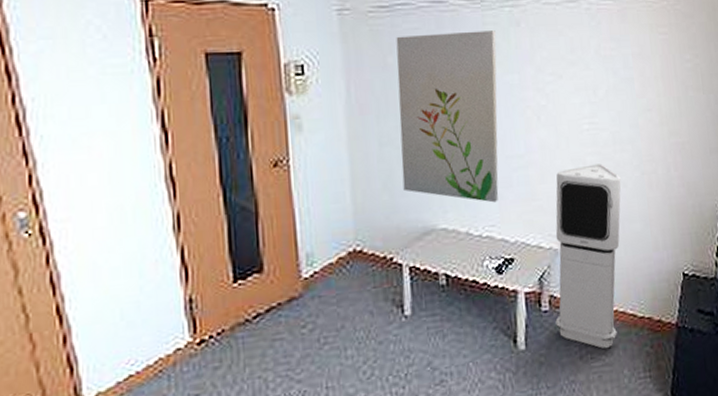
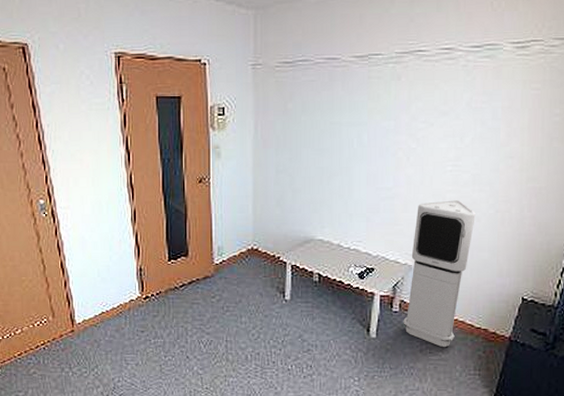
wall art: present [396,30,499,203] -> none [292,83,379,224]

